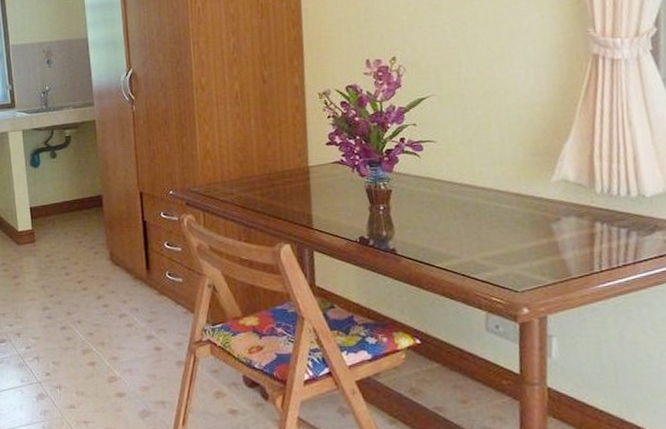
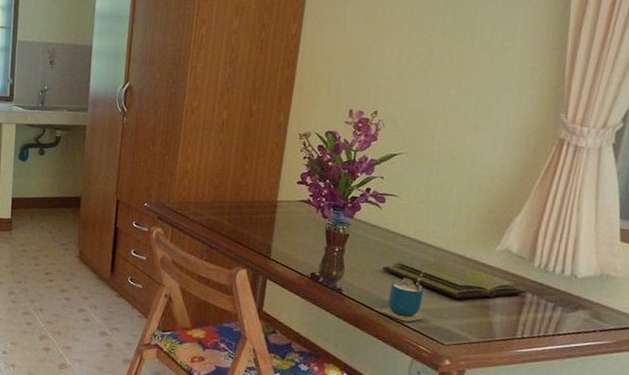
diary: none [434,201,593,240] -> present [383,260,525,299]
cup: none [443,215,489,274] -> present [382,270,424,322]

